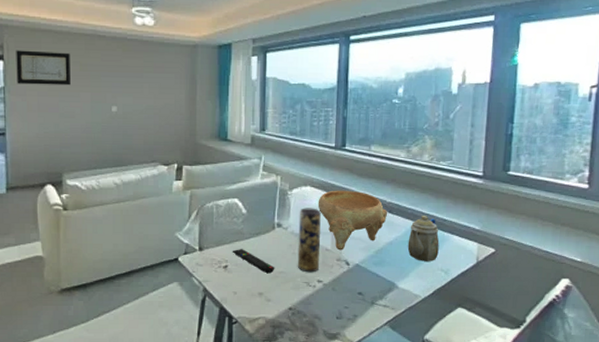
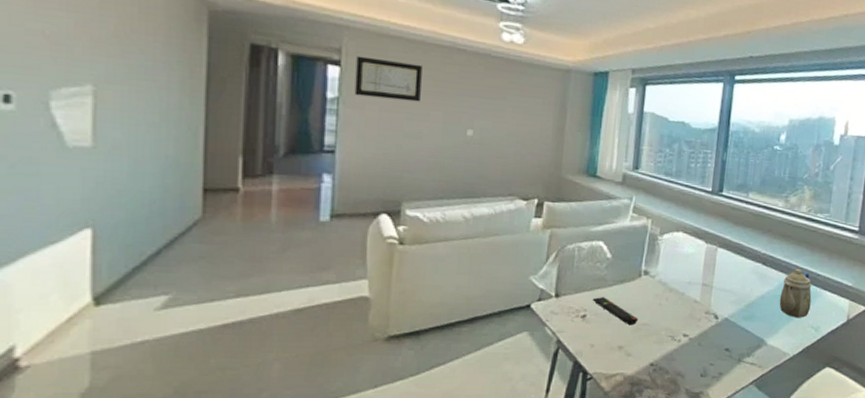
vase: present [297,208,321,273] -> none [663,255,692,326]
decorative bowl: present [317,190,387,251] -> none [689,237,761,303]

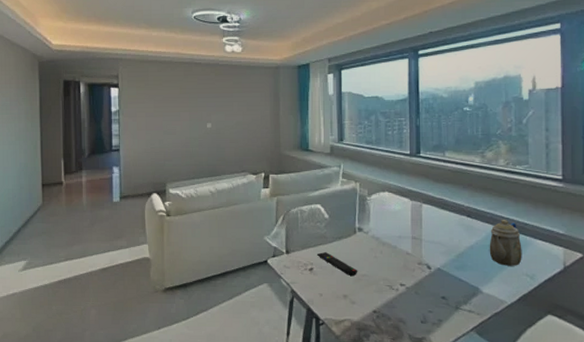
wall art: present [354,55,422,102] -> none [128,78,172,107]

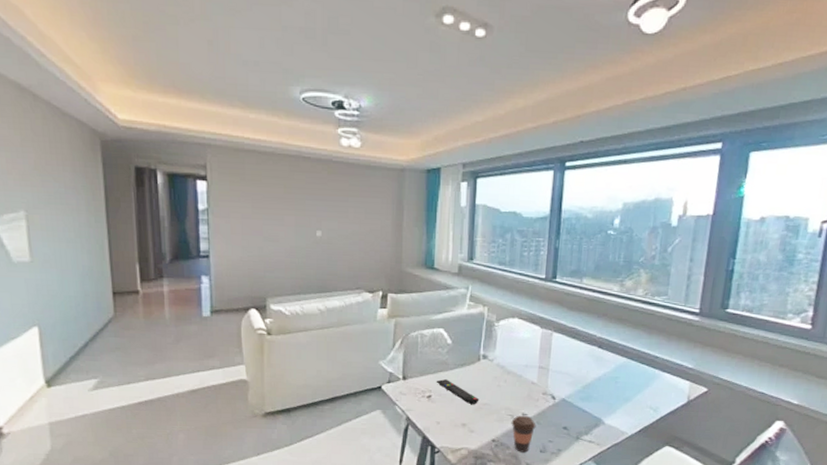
coffee cup: none [390,285,415,324] -> present [511,415,536,453]
teapot: present [489,219,522,266] -> none [616,351,650,399]

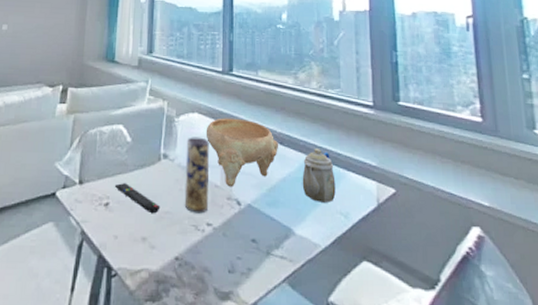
vase: none [502,340,528,406] -> present [184,137,209,214]
coffee cup: present [511,415,536,453] -> none [195,225,223,274]
decorative bowl: none [525,323,597,385] -> present [205,118,278,187]
teapot: none [616,351,650,399] -> present [302,147,336,203]

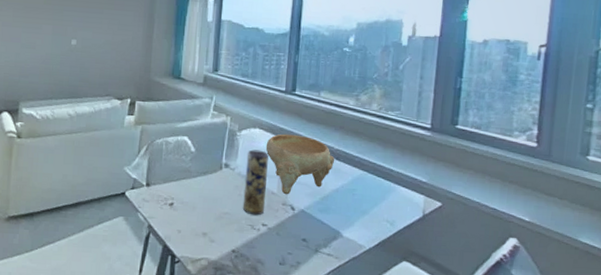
remote control: present [114,183,161,214] -> none [178,187,221,214]
teapot: present [302,147,336,203] -> none [353,164,386,212]

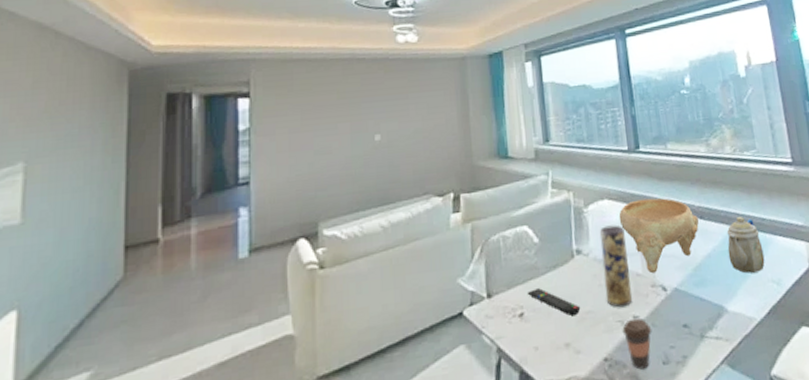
remote control: none [178,187,221,214] -> present [527,288,581,317]
coffee cup: none [251,225,276,265] -> present [622,318,652,370]
teapot: none [353,164,386,212] -> present [726,216,765,274]

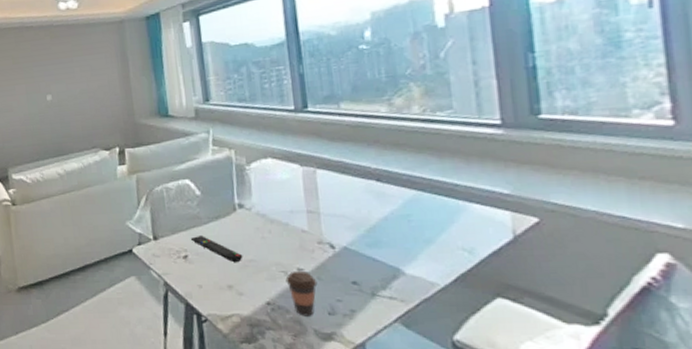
vase: present [599,224,633,308] -> none [262,183,298,260]
decorative bowl: present [618,198,699,274] -> none [283,158,375,231]
teapot: present [726,216,765,274] -> none [408,180,455,239]

